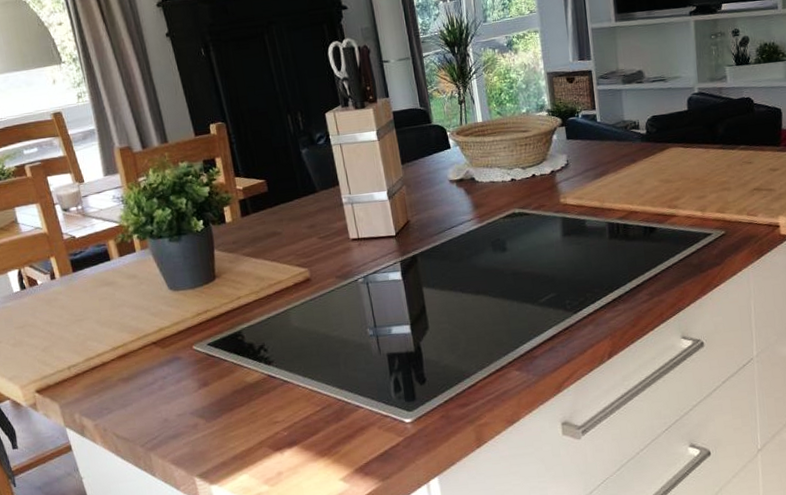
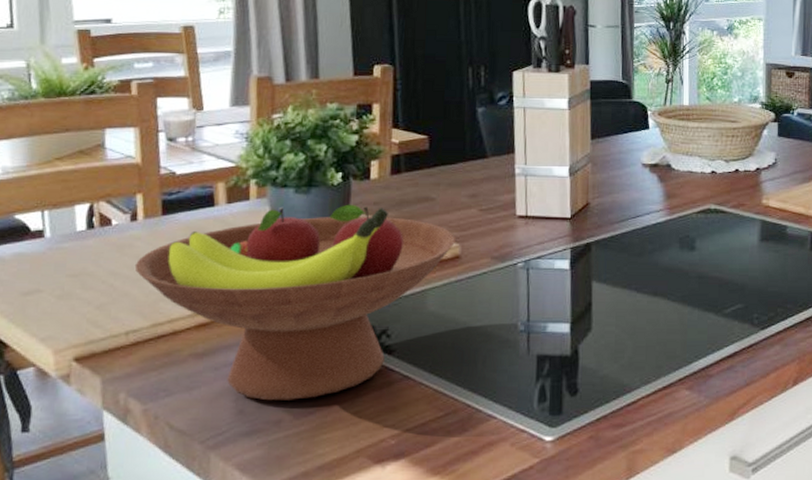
fruit bowl: none [62,245,304,410] -> present [134,204,455,401]

